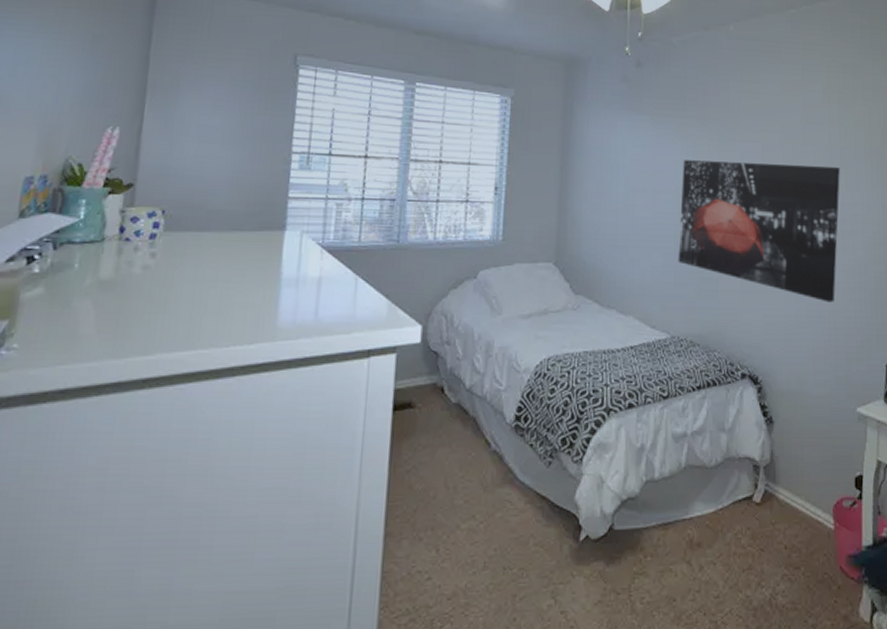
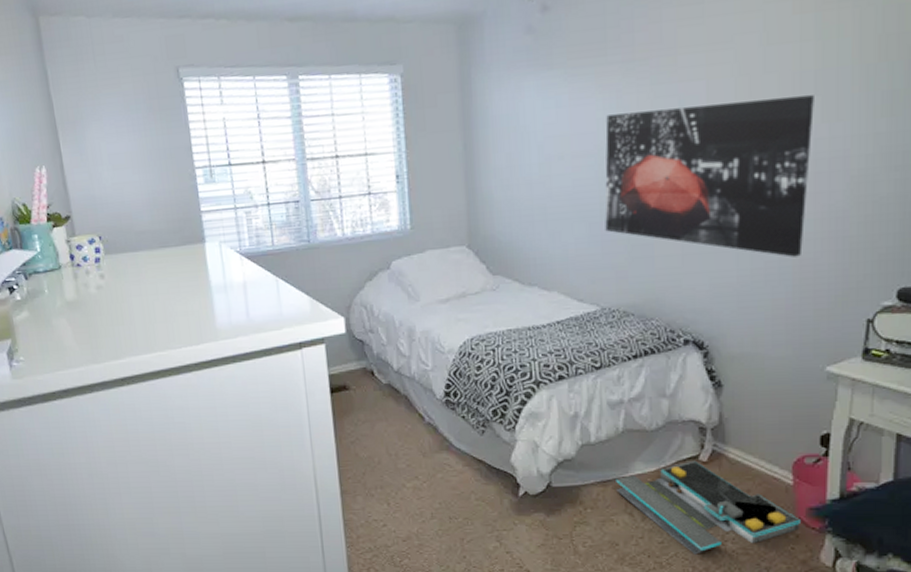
storage bin: none [676,501,841,611] -> present [616,460,800,555]

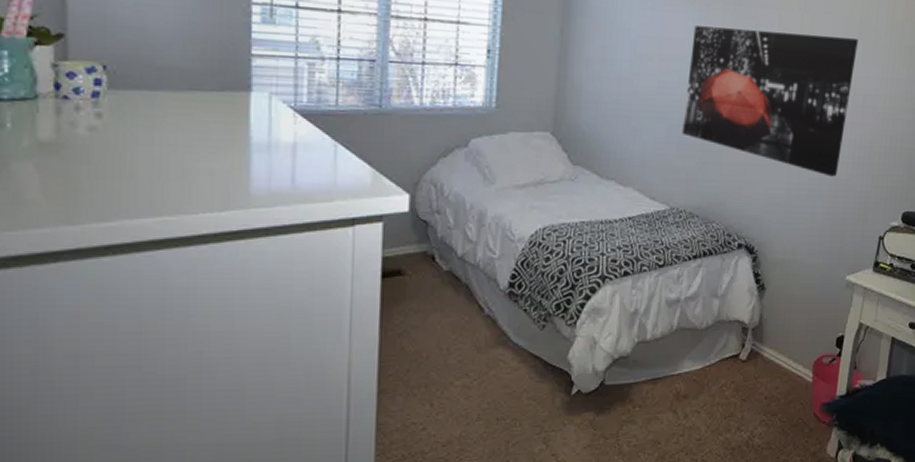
storage bin: present [616,460,800,555] -> none [664,359,815,451]

